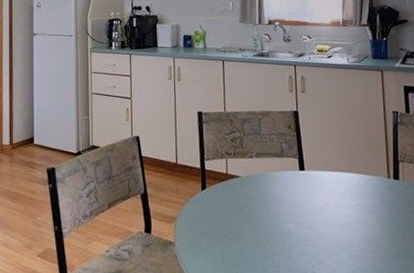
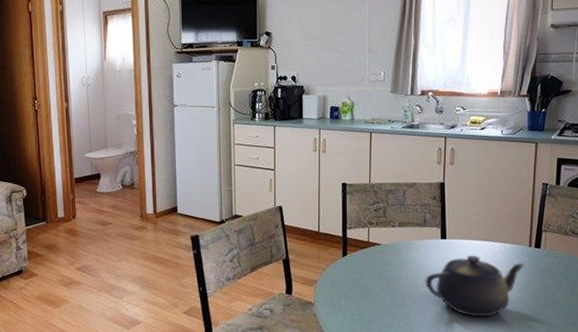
teapot: none [287,187,386,257] -> present [425,255,525,317]

